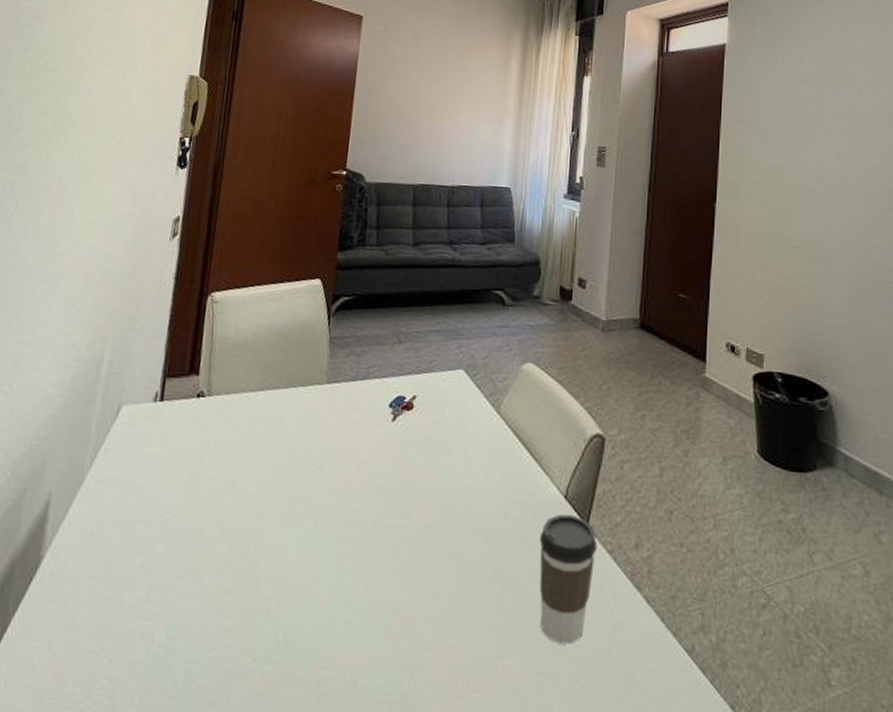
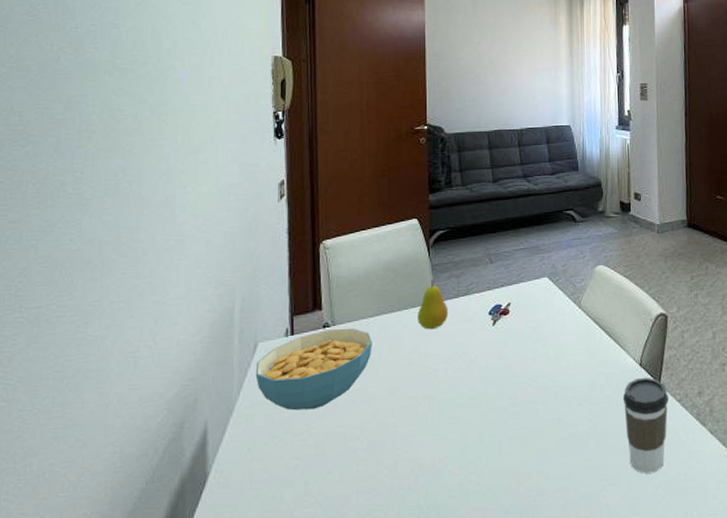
cereal bowl: none [113,400,250,496] -> present [255,329,372,411]
fruit: none [305,355,343,417] -> present [418,279,449,330]

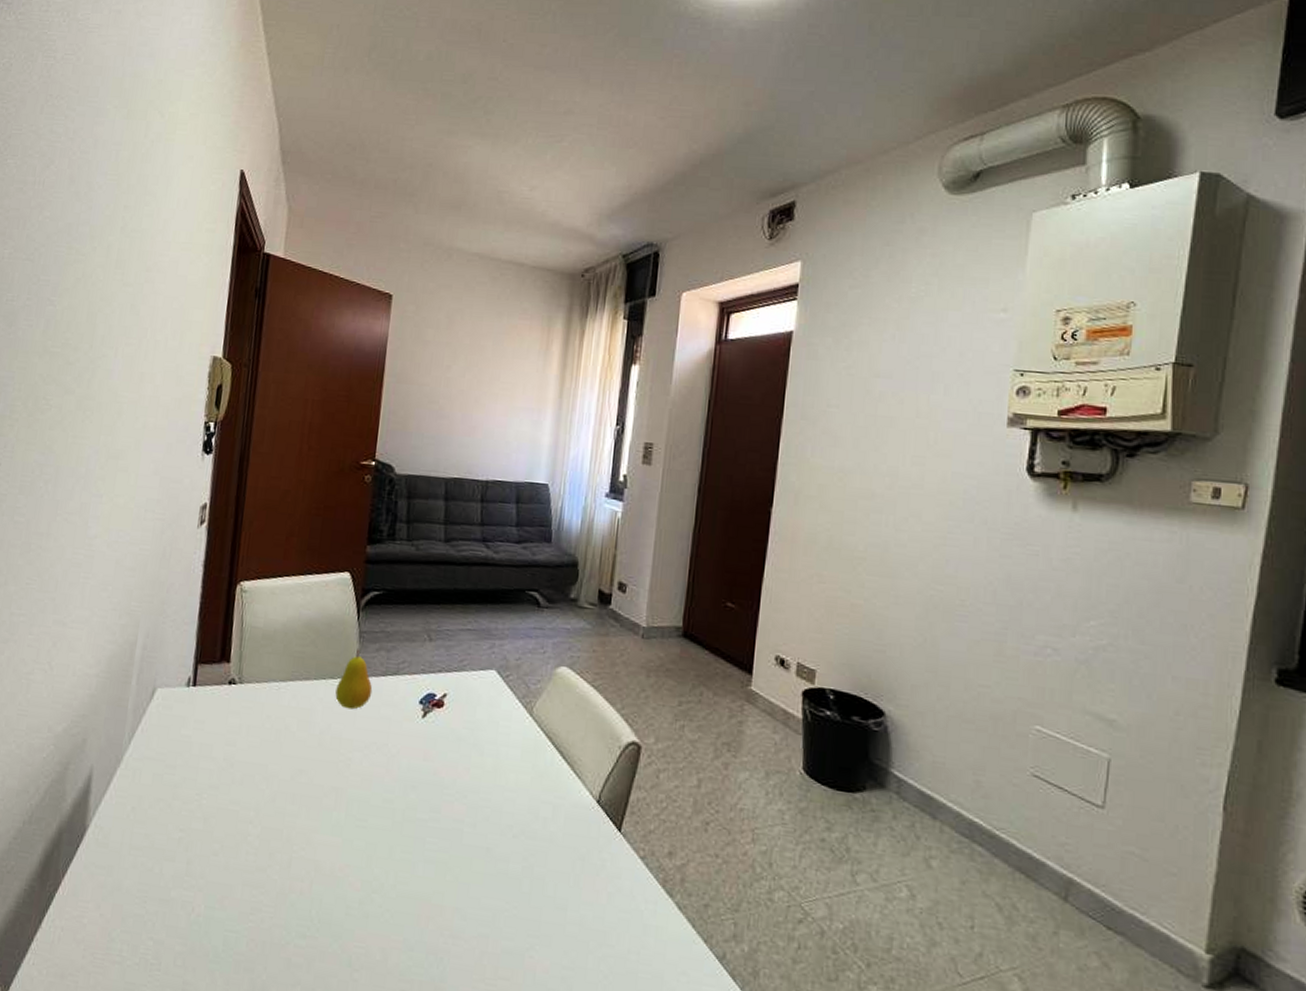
cereal bowl: present [255,329,372,411] -> none [149,687,281,778]
coffee cup: present [622,377,668,474] -> none [568,818,629,943]

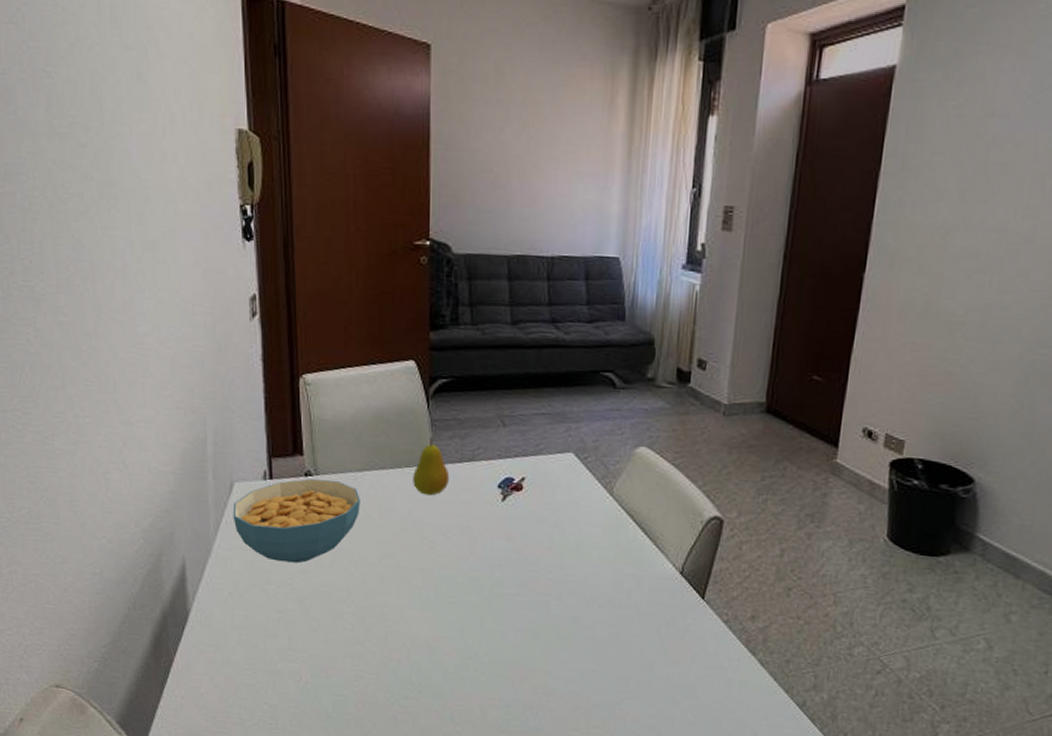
cereal bowl: none [149,687,281,778] -> present [232,479,360,563]

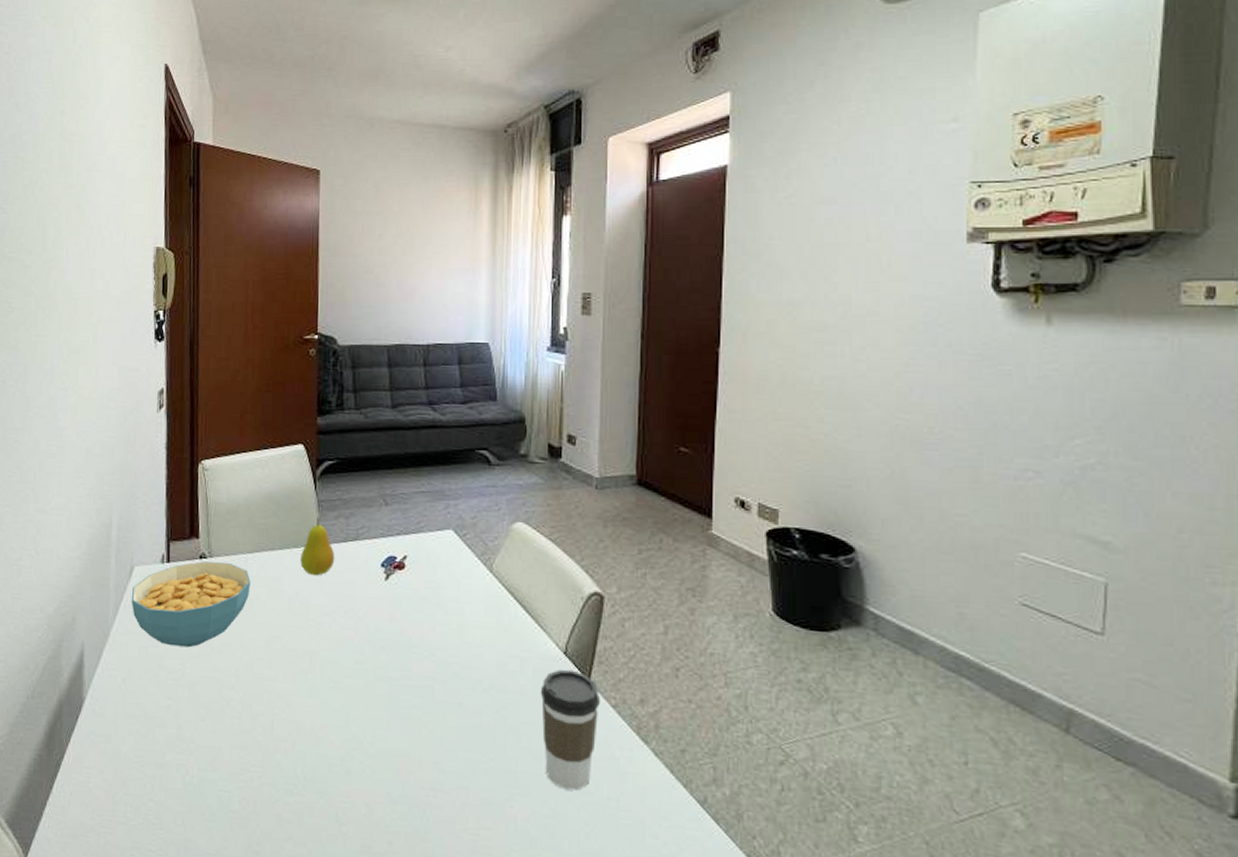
coffee cup: none [654,588,713,696] -> present [540,669,600,791]

